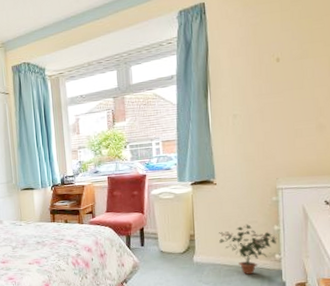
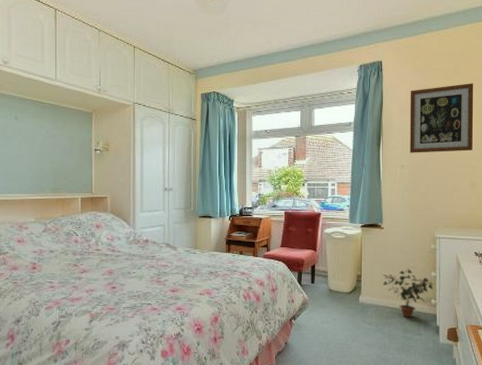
wall art: none [239,11,319,100] -> present [410,83,474,153]

